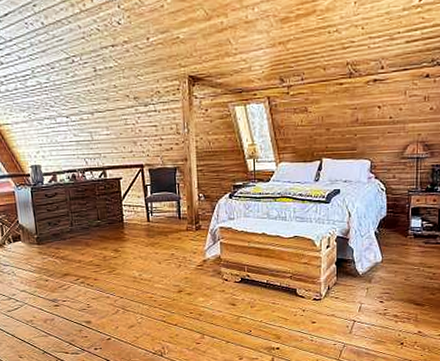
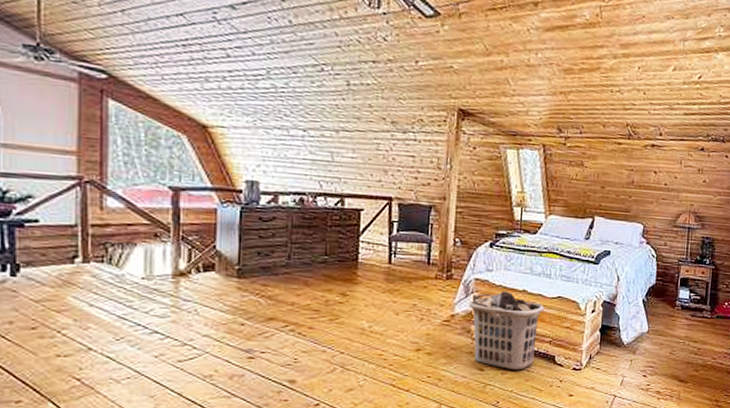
clothes hamper: none [216,235,283,304] -> present [468,291,544,371]

